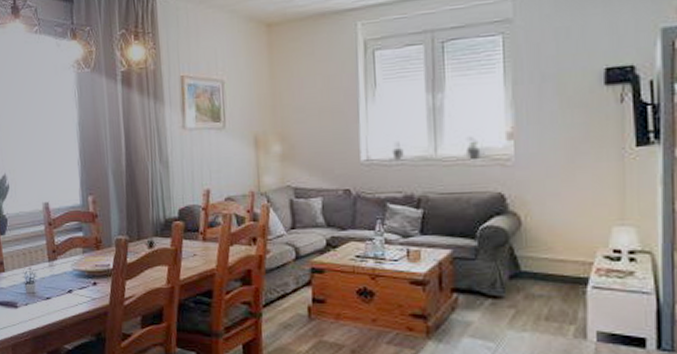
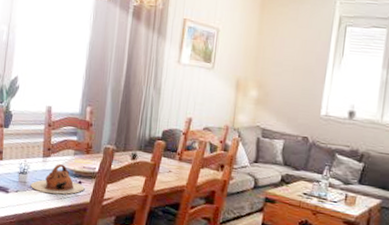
teapot: none [40,266,101,301] -> present [30,164,85,195]

